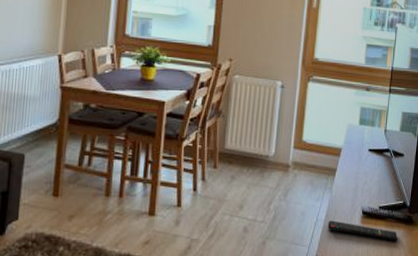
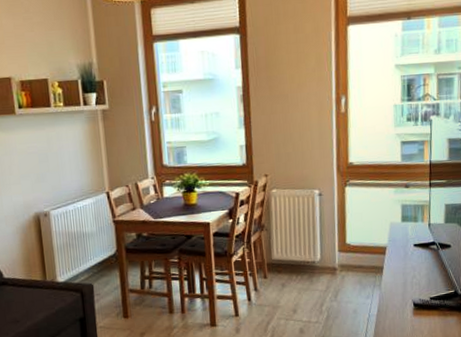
remote control: present [327,220,398,241] -> none [380,314,453,329]

